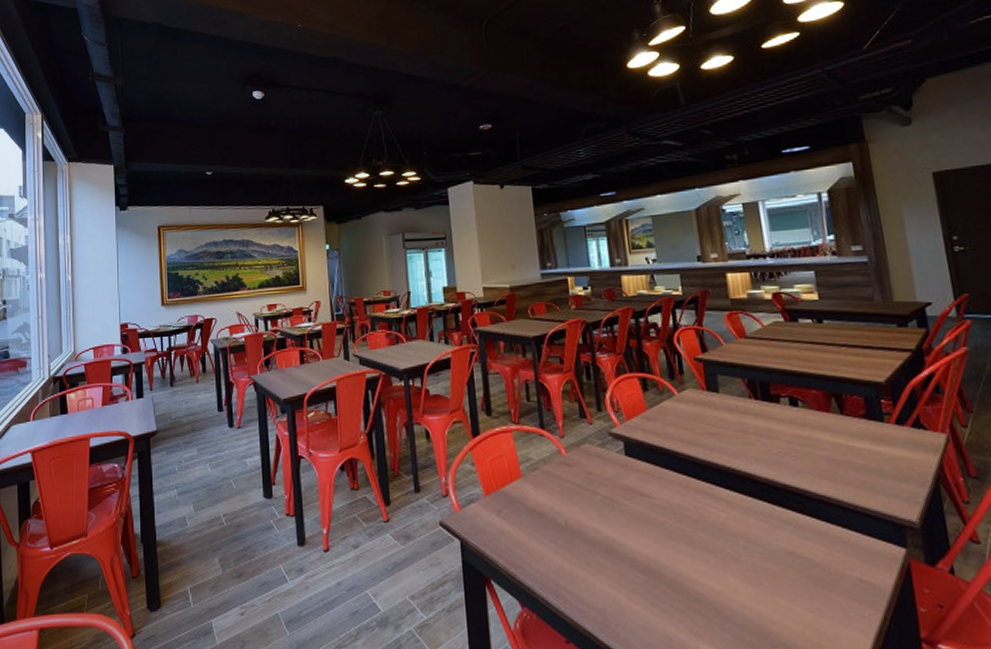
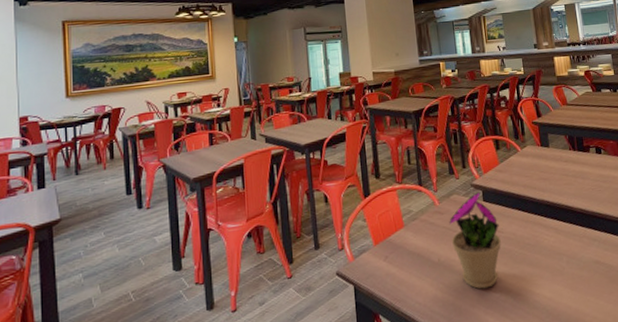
flower pot: none [579,441,650,567] -> present [449,191,501,289]

